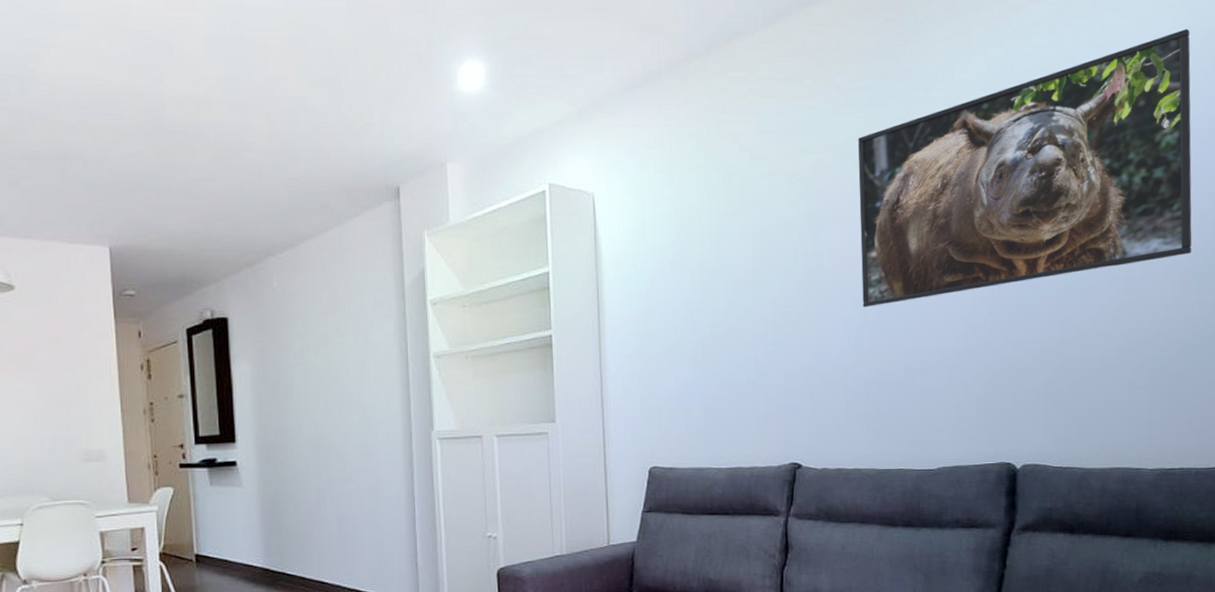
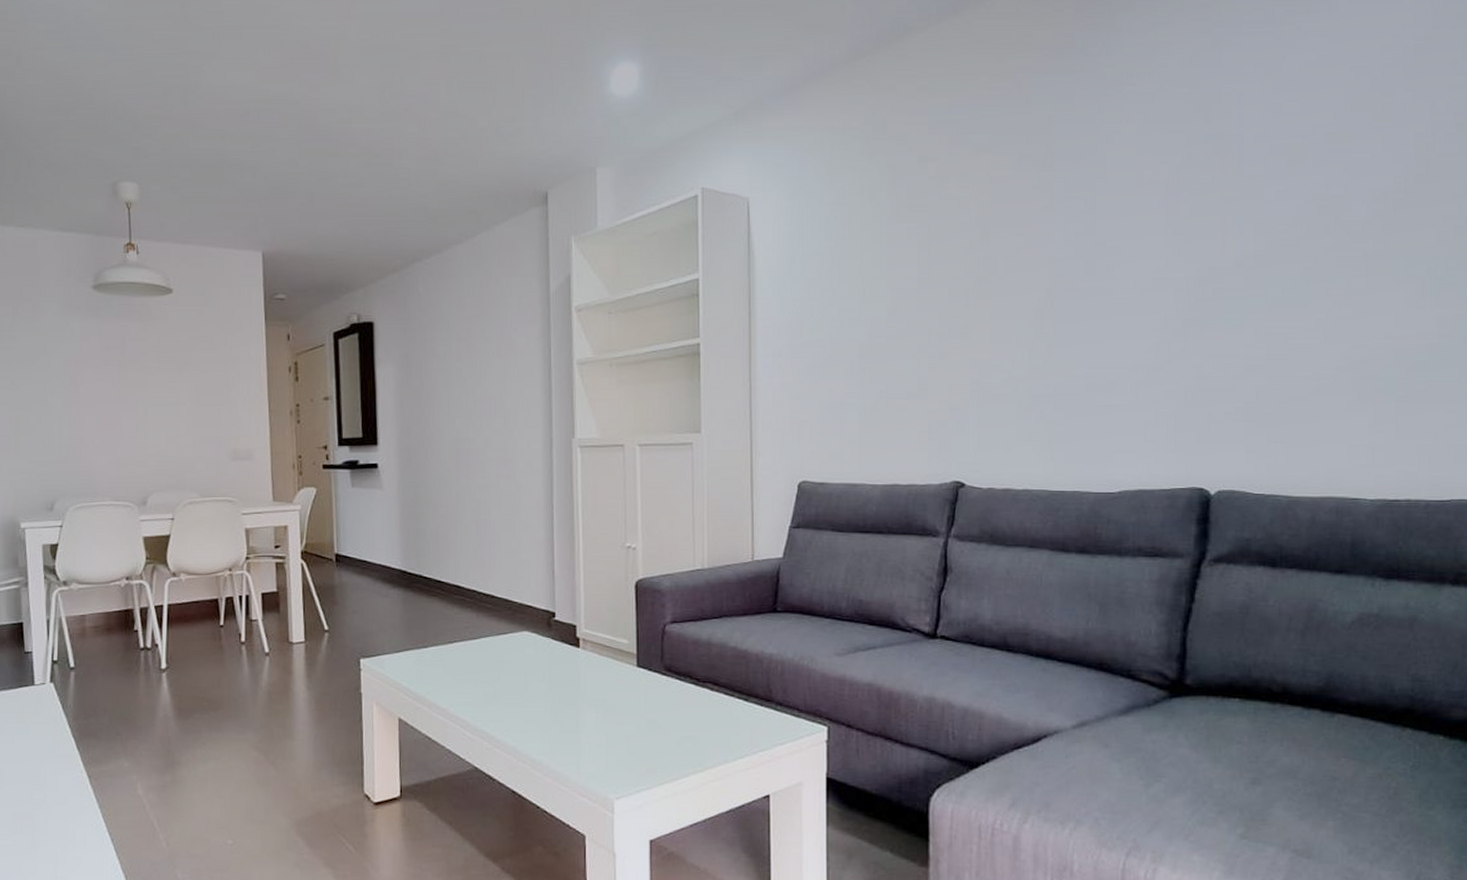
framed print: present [857,28,1192,308] -> none [1039,11,1435,318]

